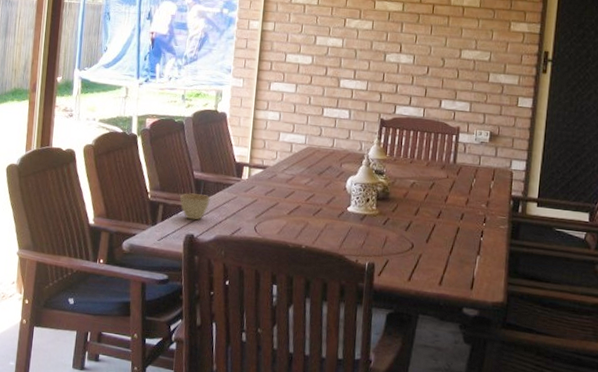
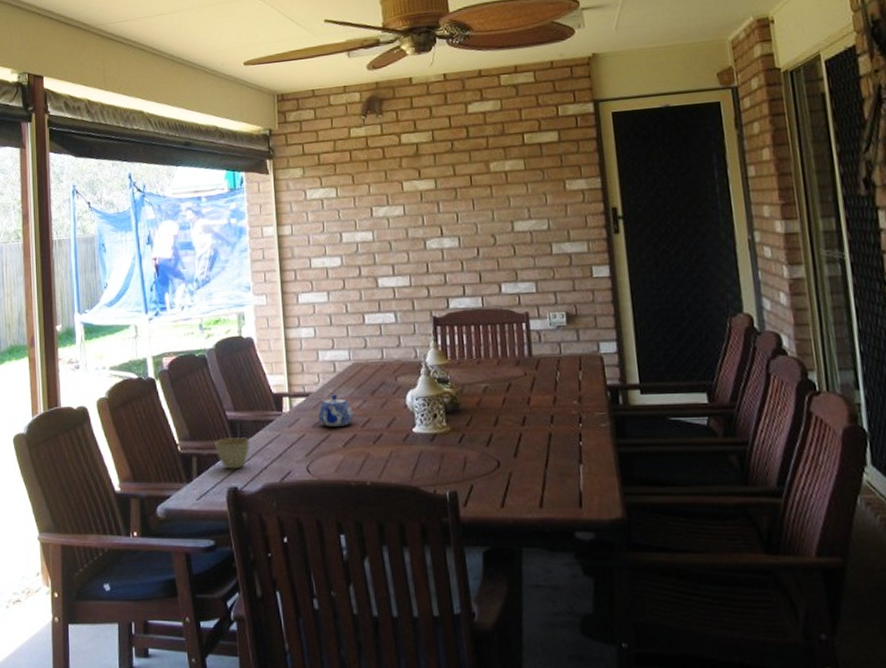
teapot: none [271,170,301,198] -> present [318,394,354,427]

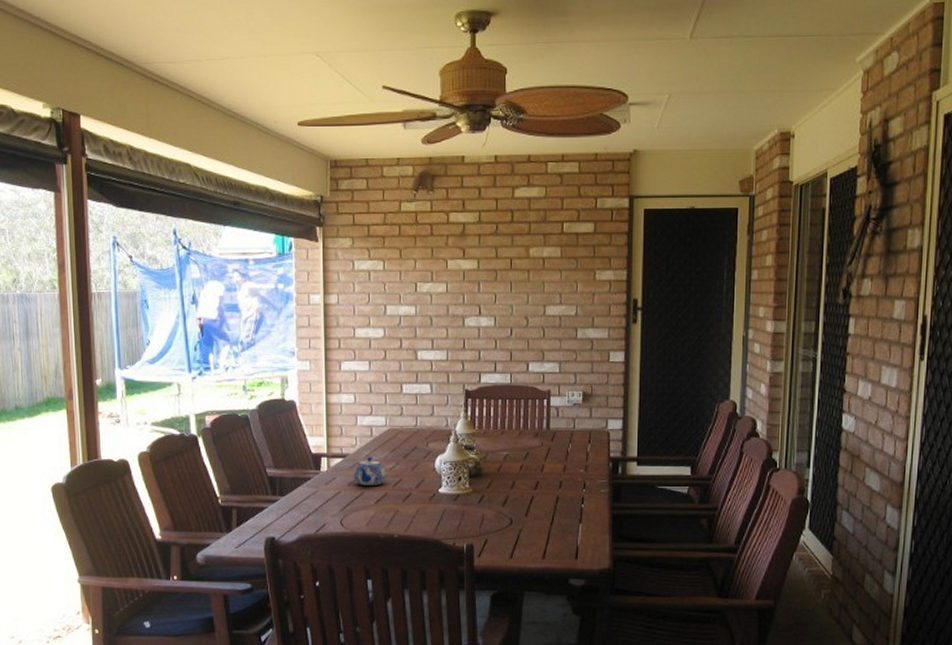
cup: present [215,437,250,470] -> none [254,493,288,522]

